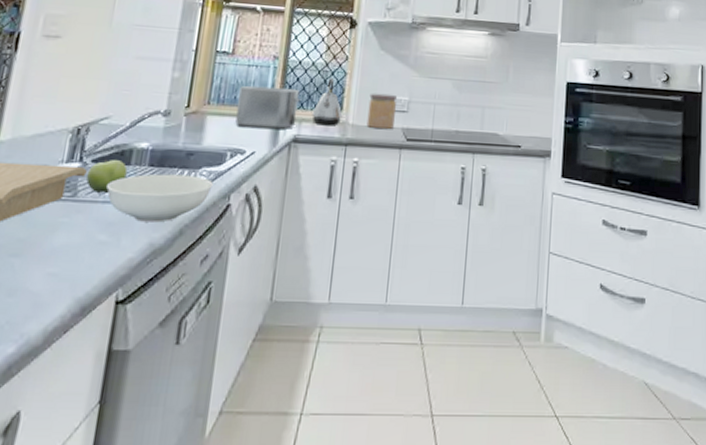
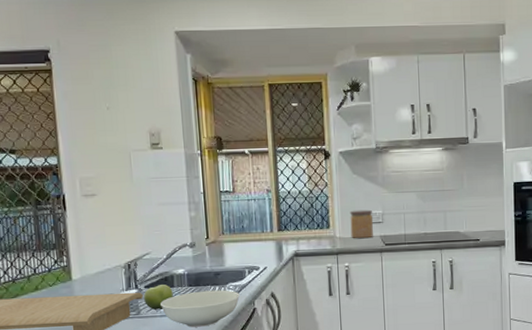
toaster: present [235,85,300,130] -> none [245,214,295,249]
kettle: present [312,78,343,126] -> none [306,202,331,241]

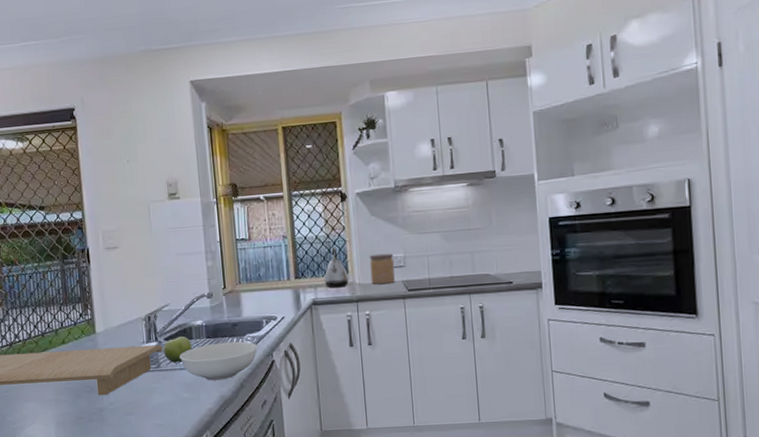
kettle: none [306,202,331,241] -> present [324,247,350,288]

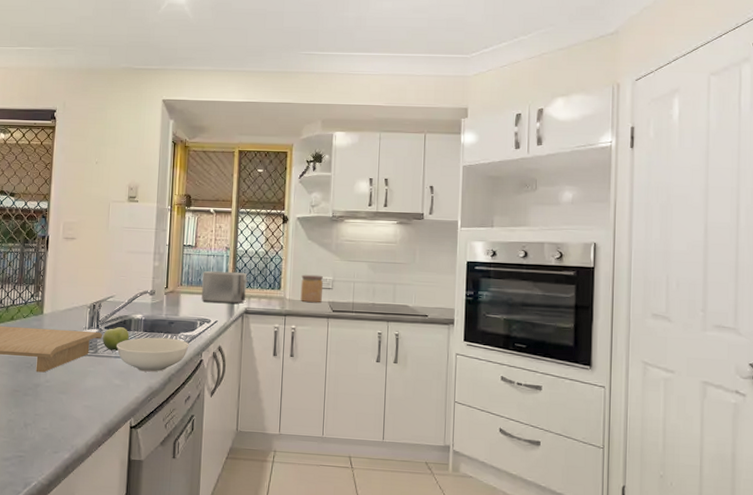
toaster: none [261,260,312,298] -> present [201,270,248,305]
kettle: present [324,247,350,288] -> none [258,263,281,301]

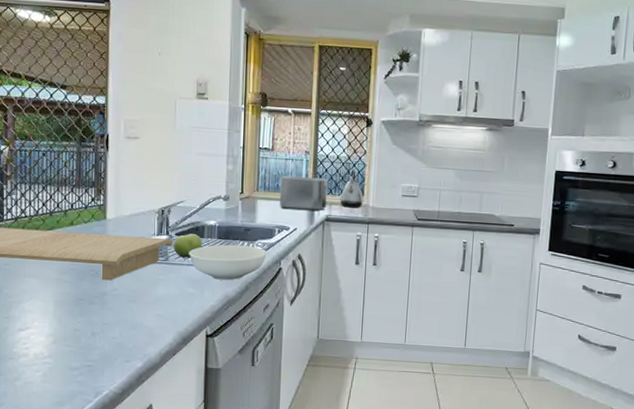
kettle: none [258,263,281,301] -> present [339,169,364,208]
jar: present [300,274,324,303] -> none [384,181,409,211]

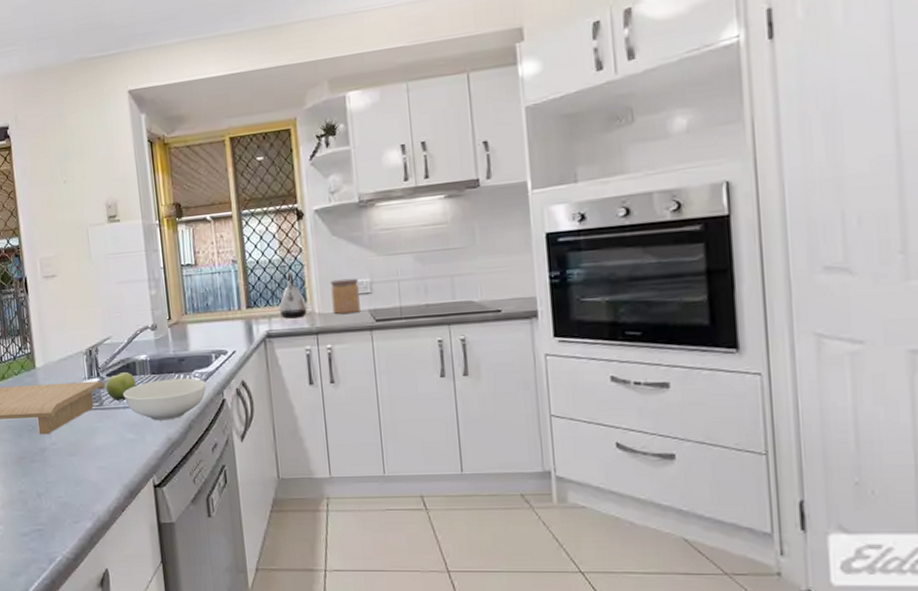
toaster: present [280,175,329,212] -> none [209,288,266,330]
jar: none [384,181,409,211] -> present [330,278,360,315]

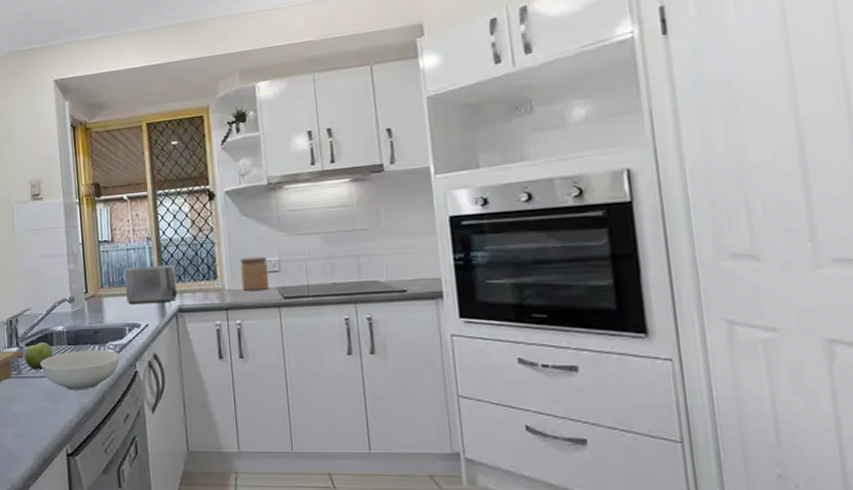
toaster: none [209,288,266,330] -> present [124,264,178,304]
kettle: present [279,272,308,319] -> none [190,250,219,295]

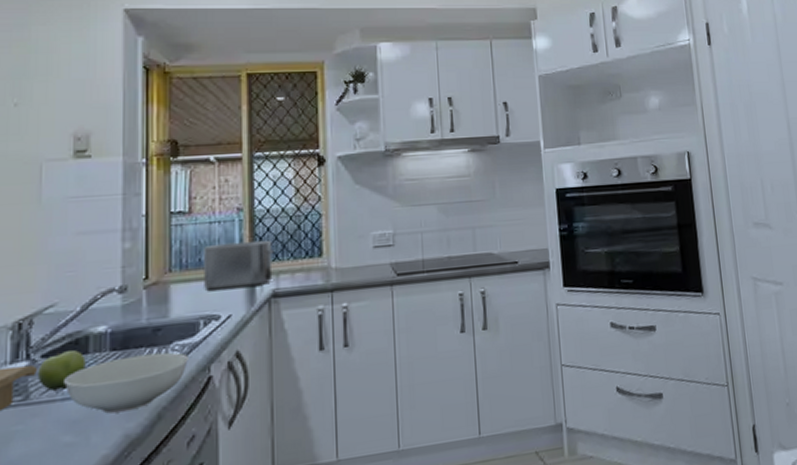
jar: present [240,256,269,291] -> none [350,229,382,269]

